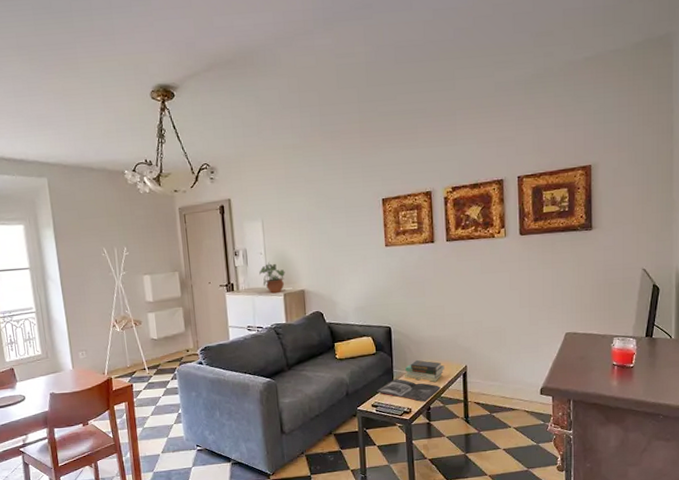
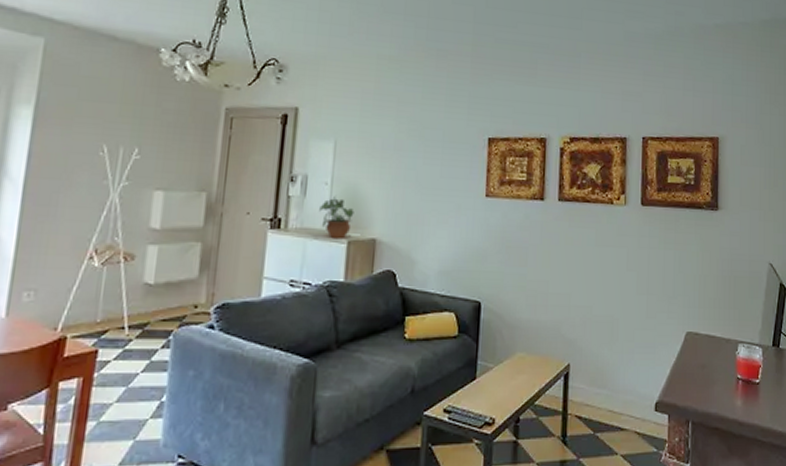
magazine: present [376,379,441,402] -> none [451,375,535,411]
books: present [404,359,445,382] -> none [490,350,543,383]

